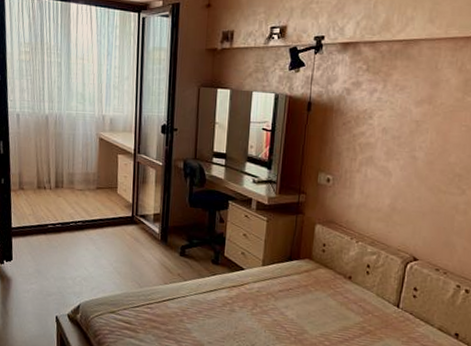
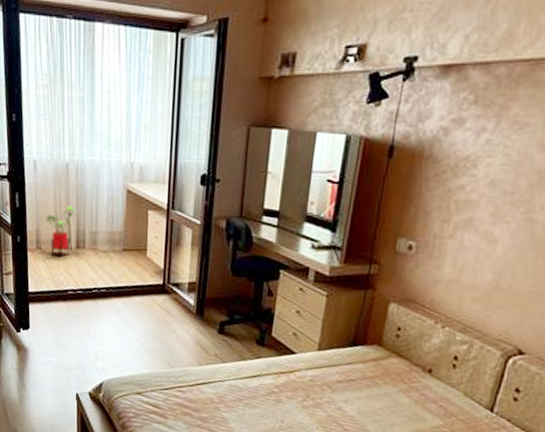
house plant: none [27,152,56,196] -> present [45,206,77,257]

